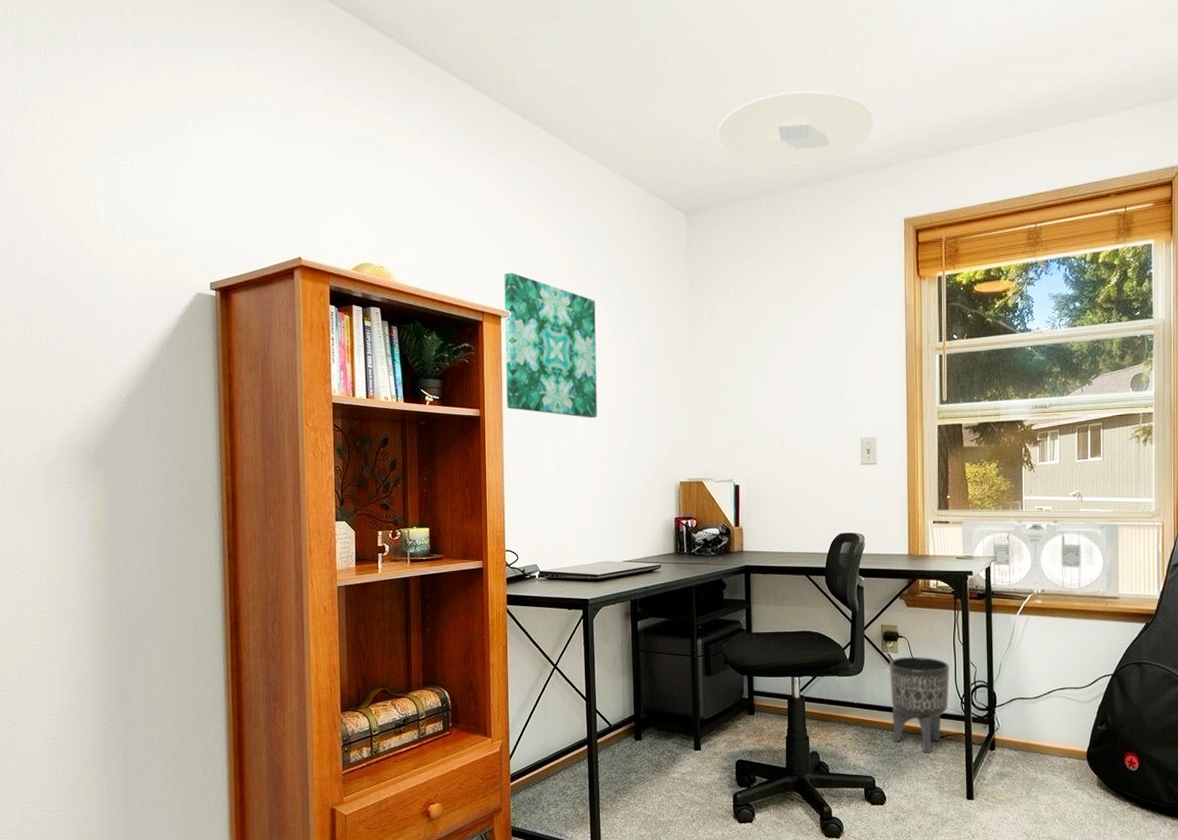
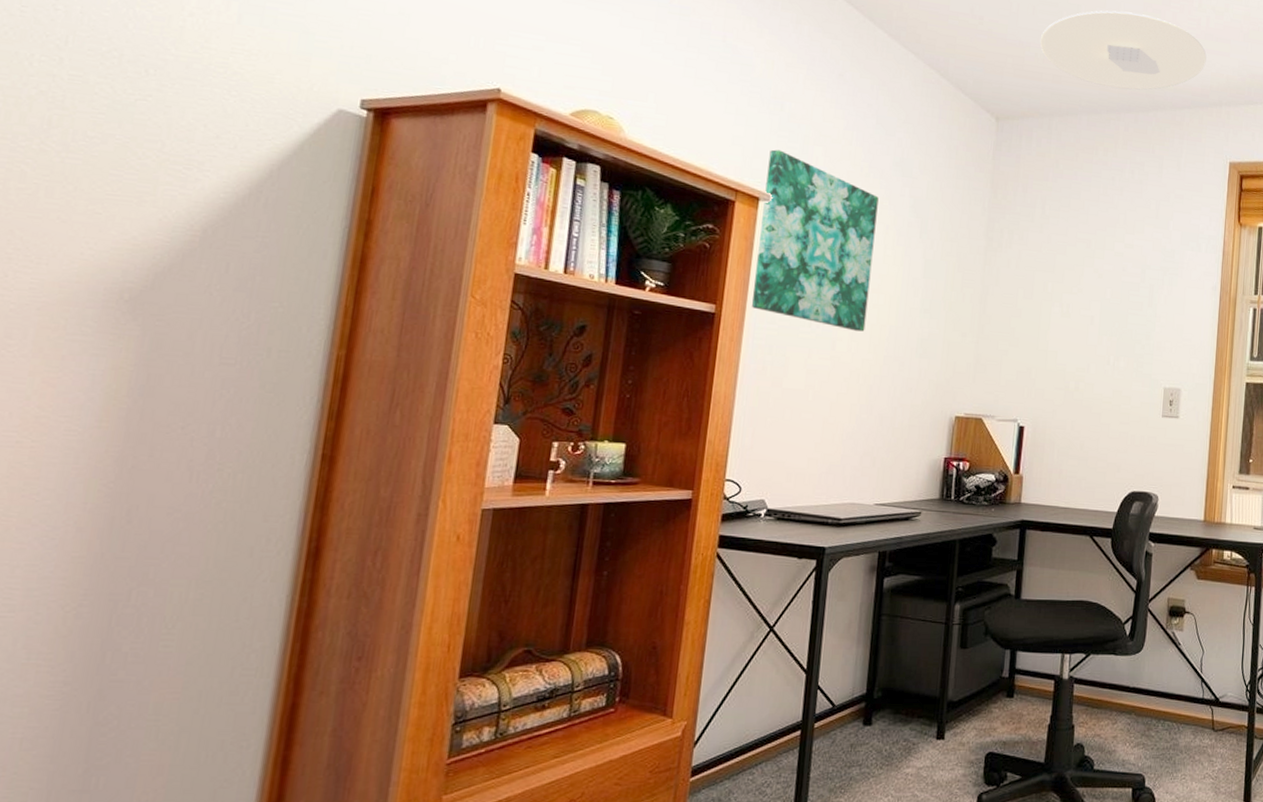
planter: present [889,656,950,754] -> none [1170,635,1238,748]

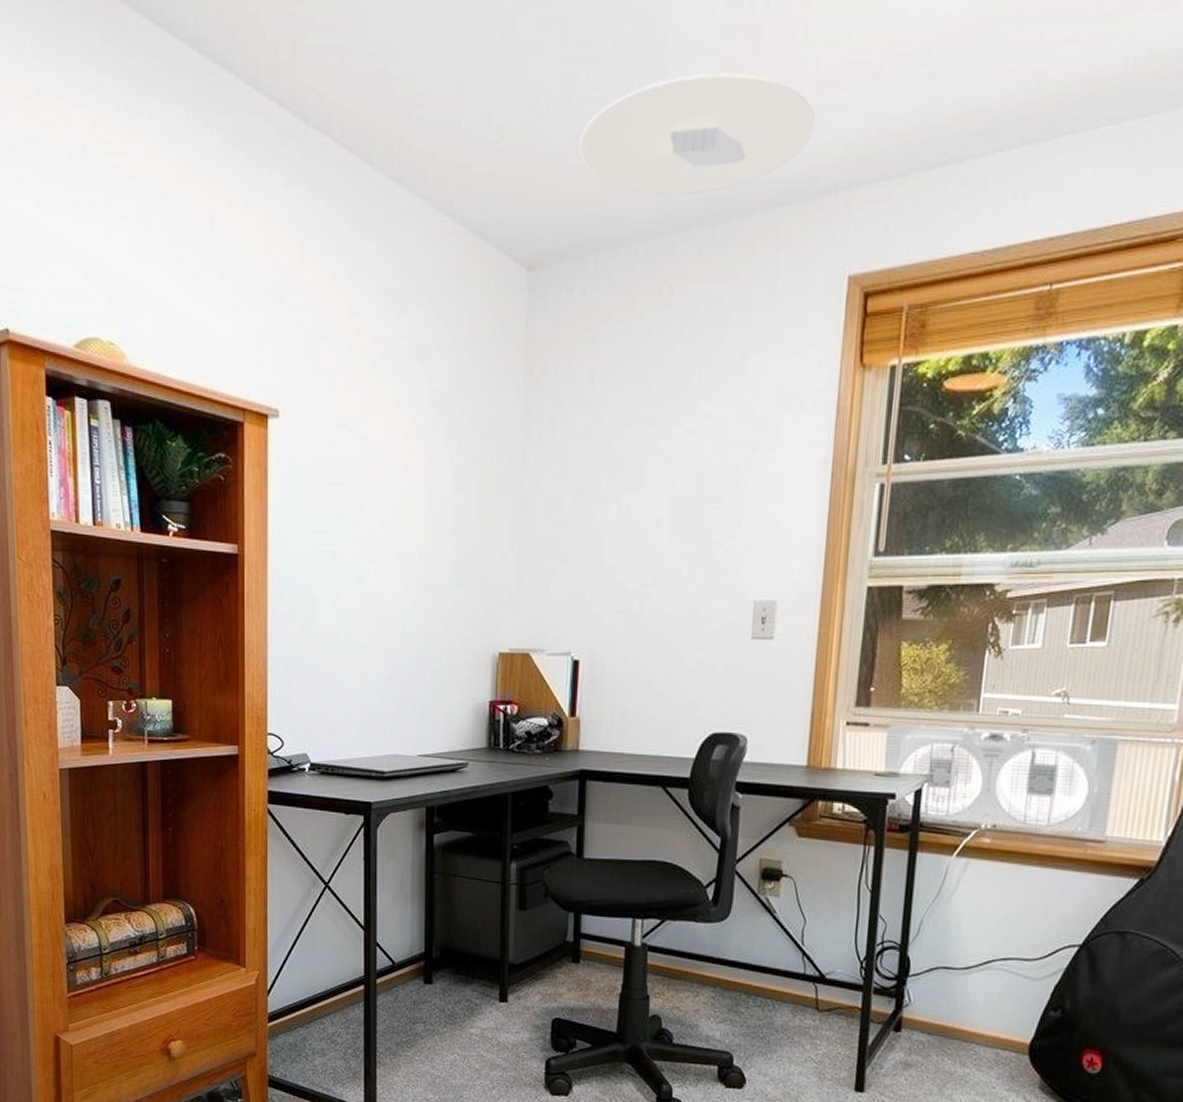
wall art: present [752,149,879,332] -> none [273,353,395,561]

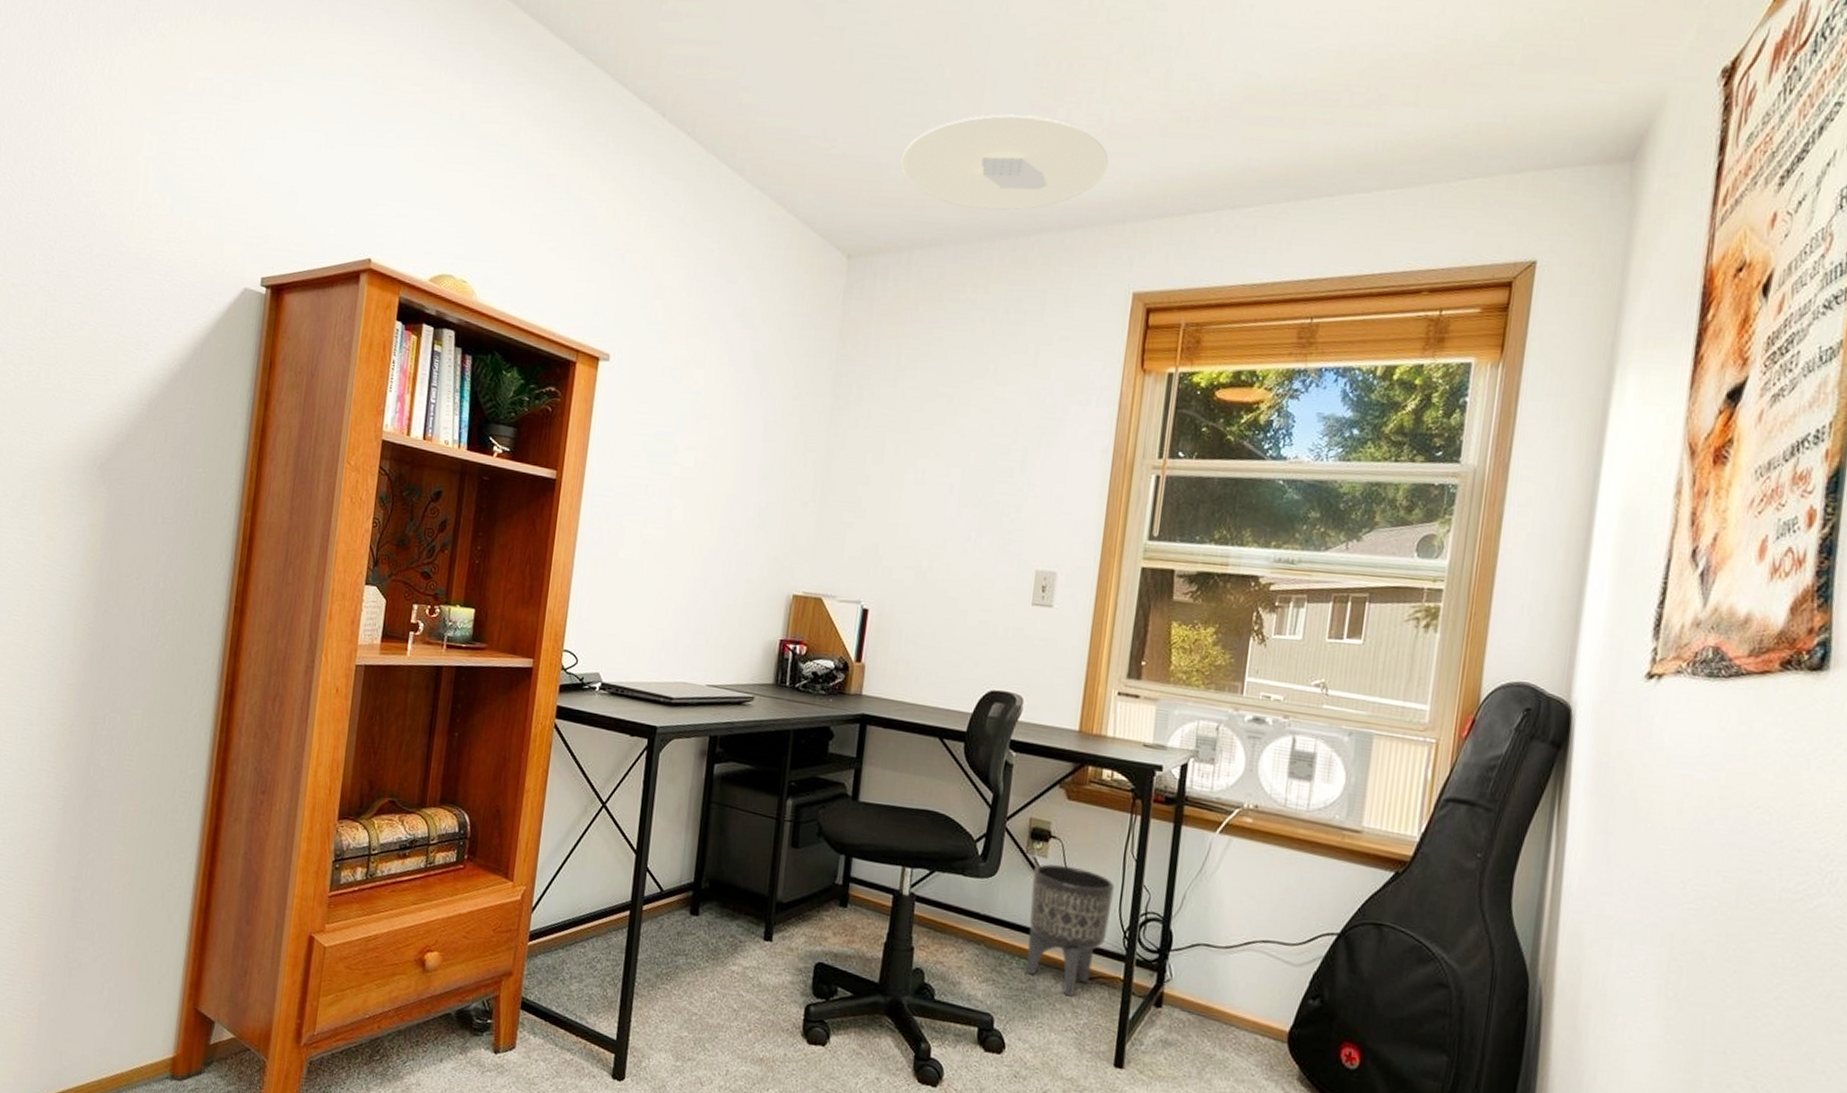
planter: none [763,902,850,1030] -> present [1026,864,1115,998]

